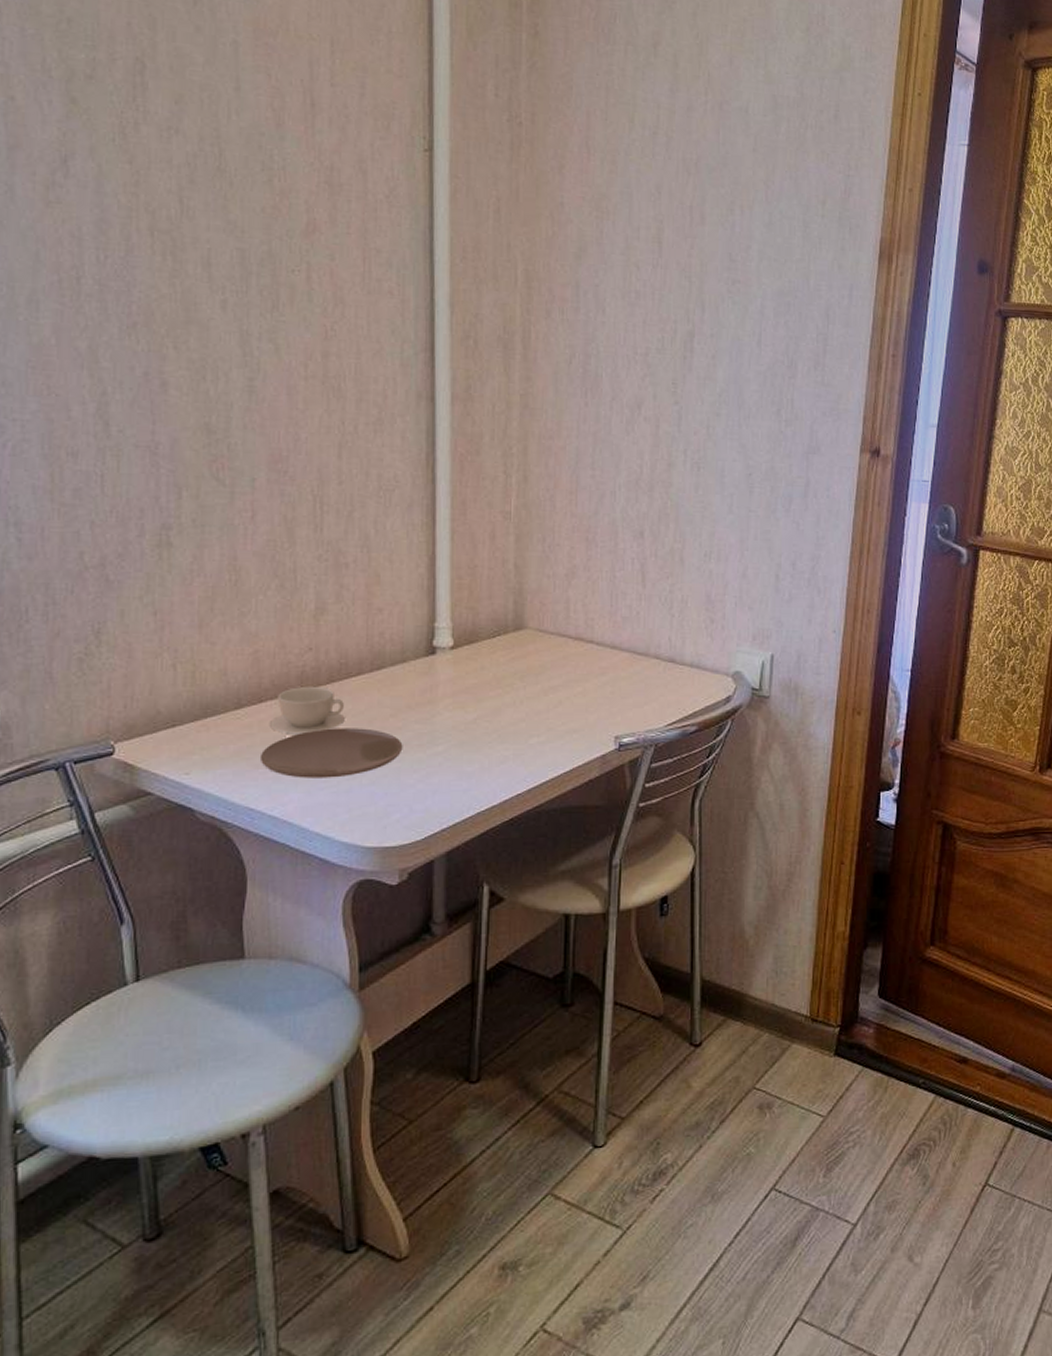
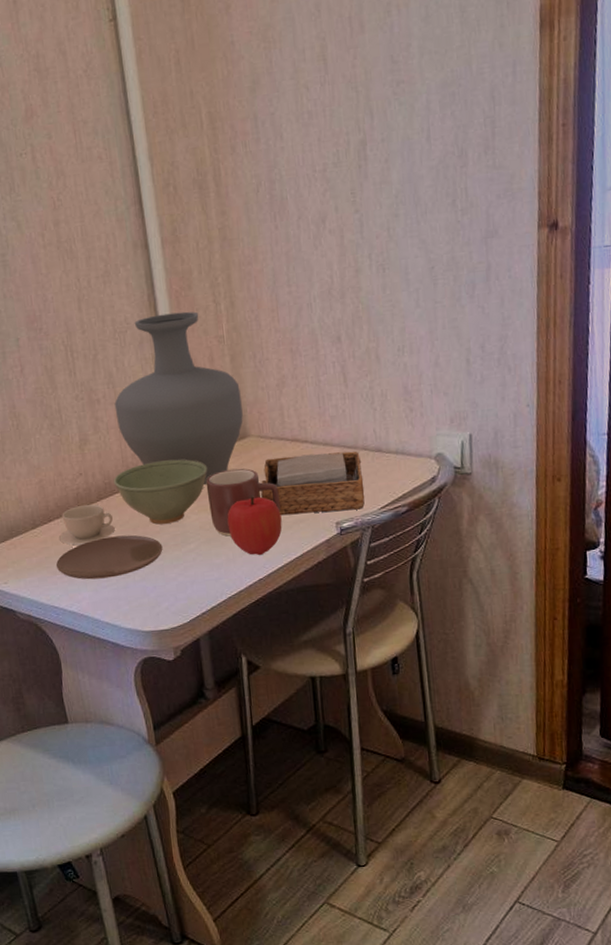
bowl: none [351,644,472,719] -> present [113,459,208,525]
vase: none [366,477,522,679] -> present [114,311,243,486]
mug: none [467,663,554,741] -> present [205,468,281,536]
fruit: none [487,695,552,767] -> present [227,495,282,556]
napkin holder: none [532,656,652,724] -> present [261,451,365,516]

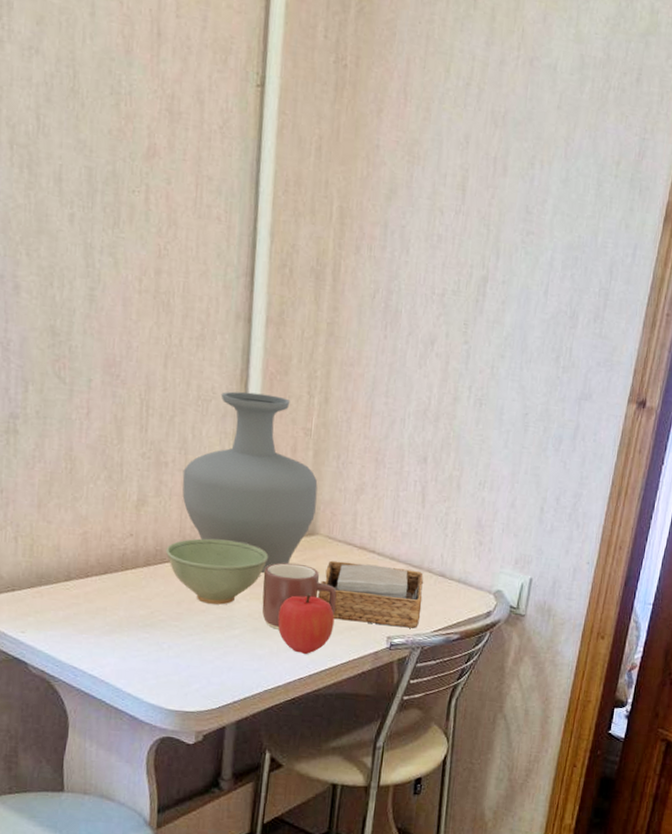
plate: present [56,535,163,580] -> none [84,605,205,648]
teacup: present [58,504,115,545] -> none [93,567,158,608]

